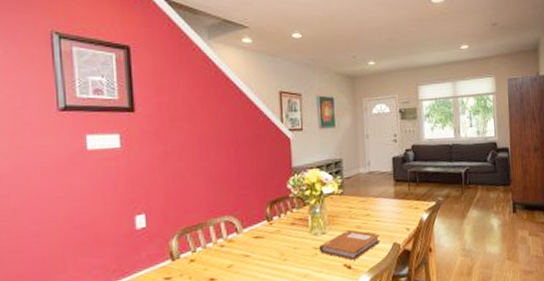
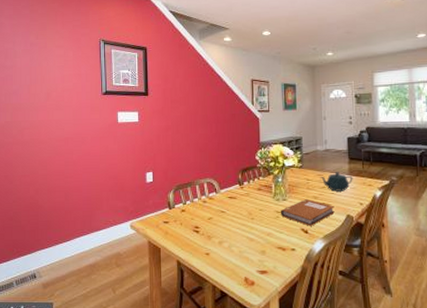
teapot: none [363,196,399,219] -> present [320,172,353,192]

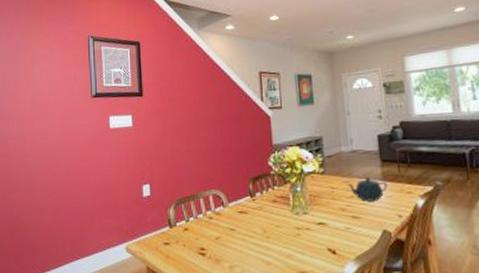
notebook: present [280,199,335,226] -> none [300,212,368,245]

